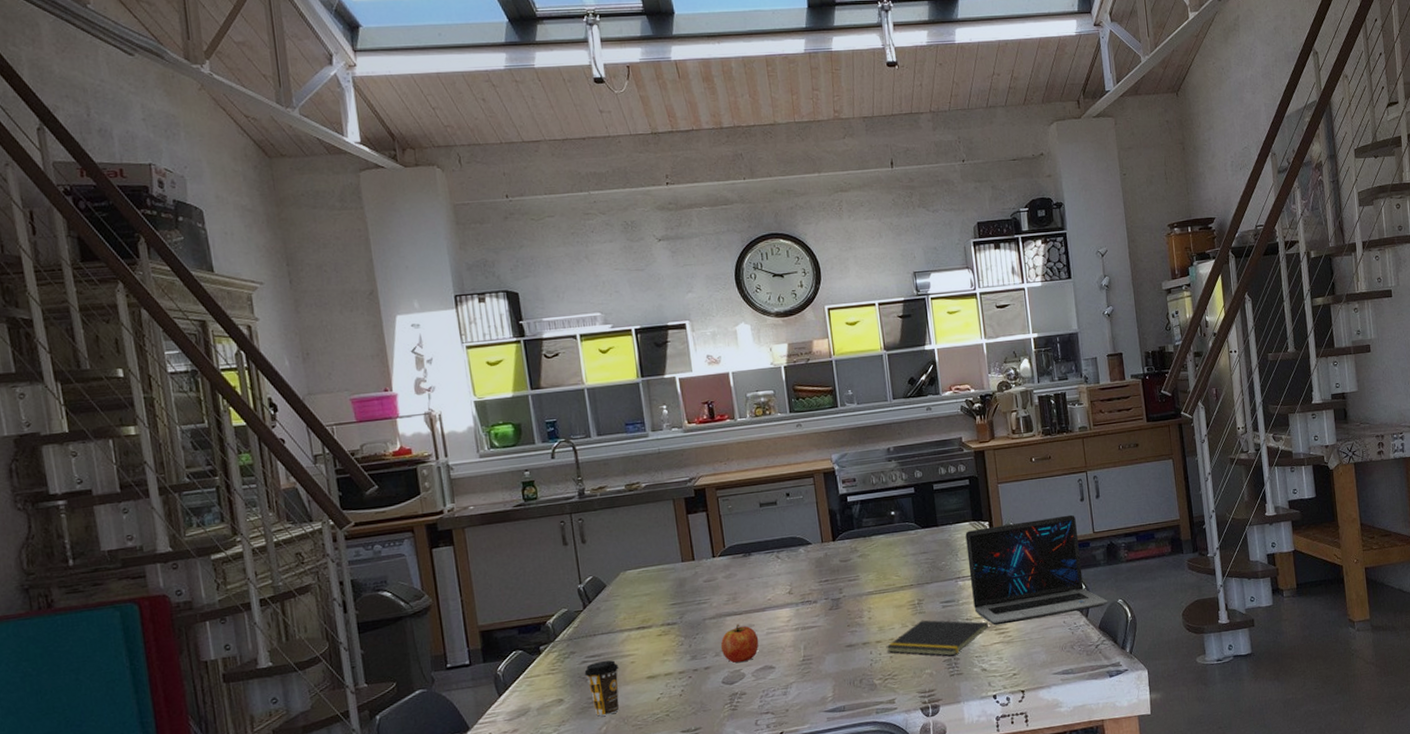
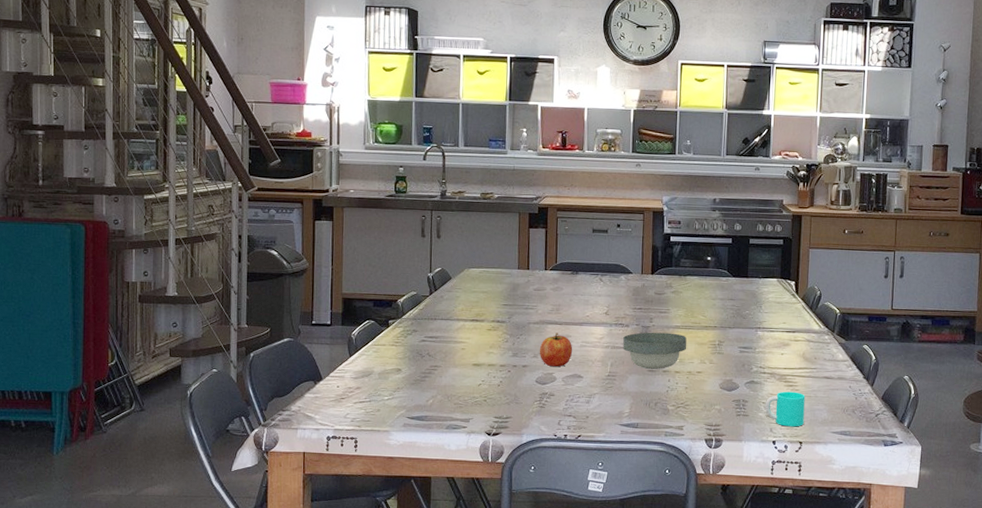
coffee cup: present [584,660,620,717] -> none [422,342,451,391]
bowl: none [813,600,885,645] -> present [623,332,687,370]
notepad: present [886,620,989,656] -> none [683,360,780,398]
laptop: present [965,514,1108,626] -> none [768,286,895,380]
cup: none [979,638,1023,678] -> present [765,391,805,427]

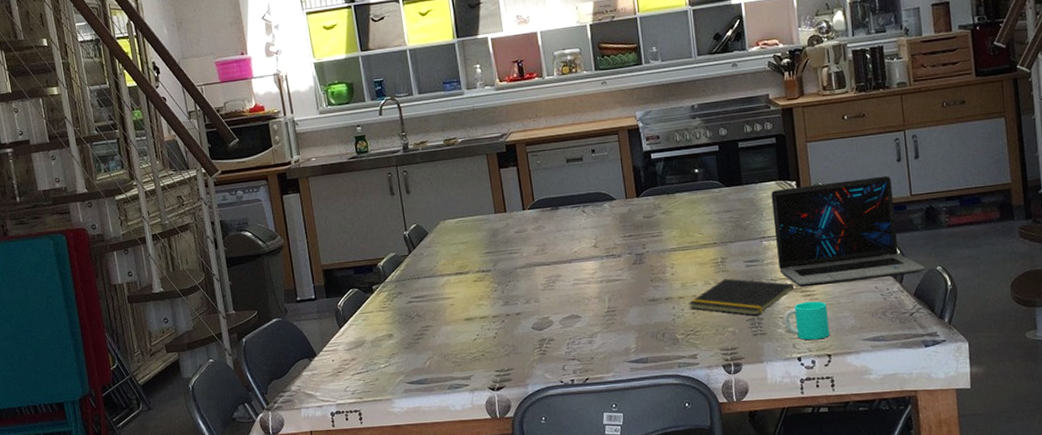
fruit: present [539,333,573,367] -> none [530,274,566,311]
bowl: present [623,332,687,370] -> none [617,256,688,299]
notepad: none [683,360,780,398] -> present [688,278,795,316]
laptop: none [768,286,895,380] -> present [771,175,926,287]

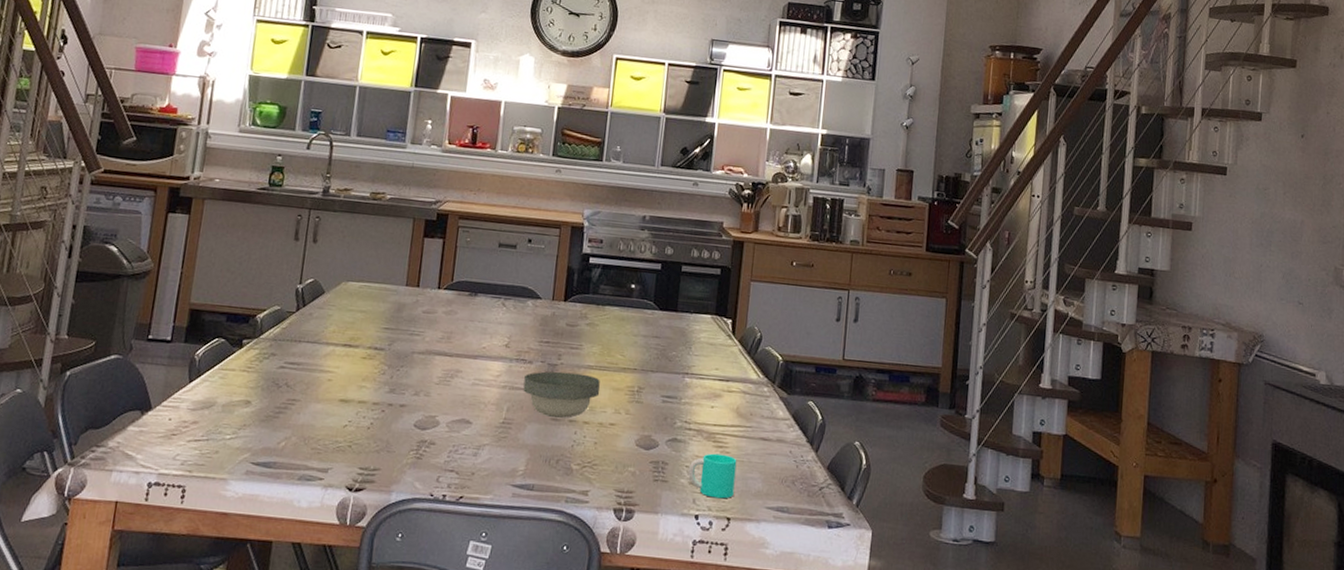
bowl: none [617,256,688,299] -> present [523,371,600,419]
notepad: present [688,278,795,316] -> none [592,410,708,459]
laptop: present [771,175,926,287] -> none [696,324,844,445]

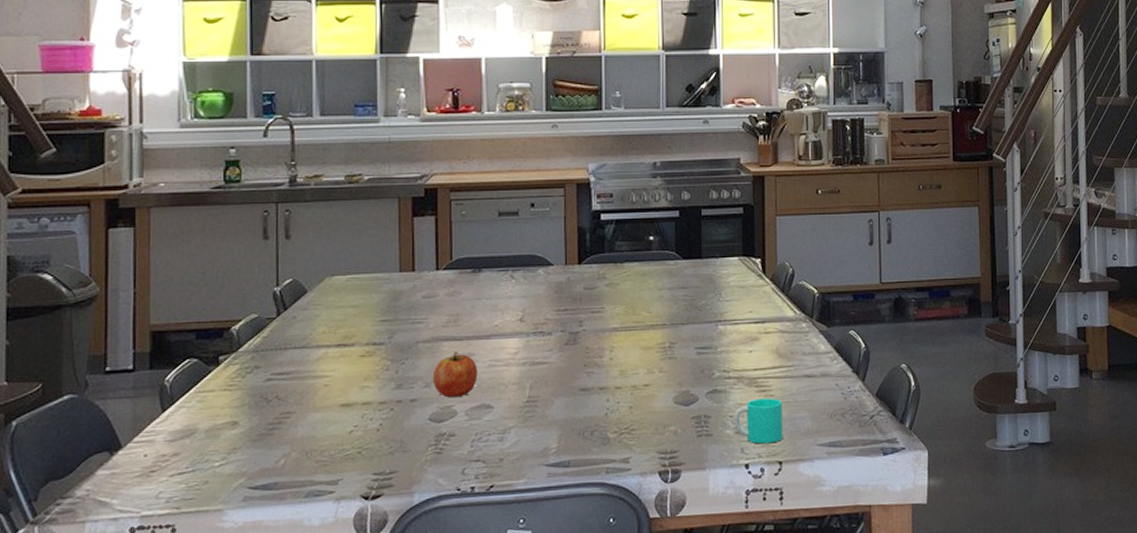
fruit: none [421,366,463,409] -> present [432,351,478,398]
bowl: present [523,371,600,419] -> none [545,337,629,389]

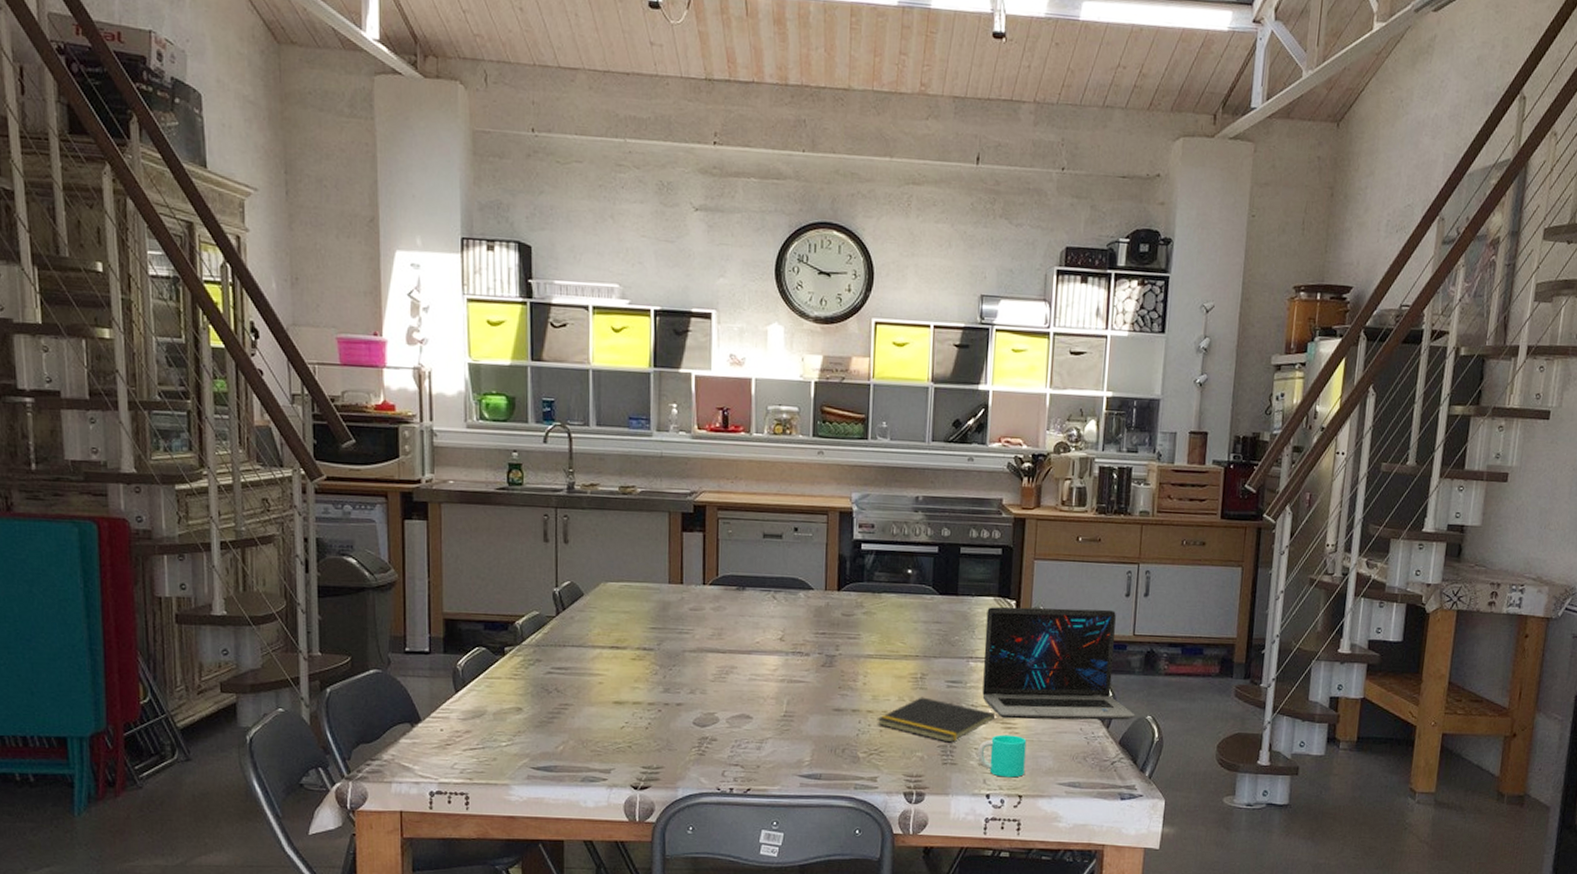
fruit: present [432,351,478,398] -> none [697,663,740,706]
notepad: none [626,367,749,413] -> present [877,697,996,743]
laptop: none [732,259,890,381] -> present [982,606,1136,720]

